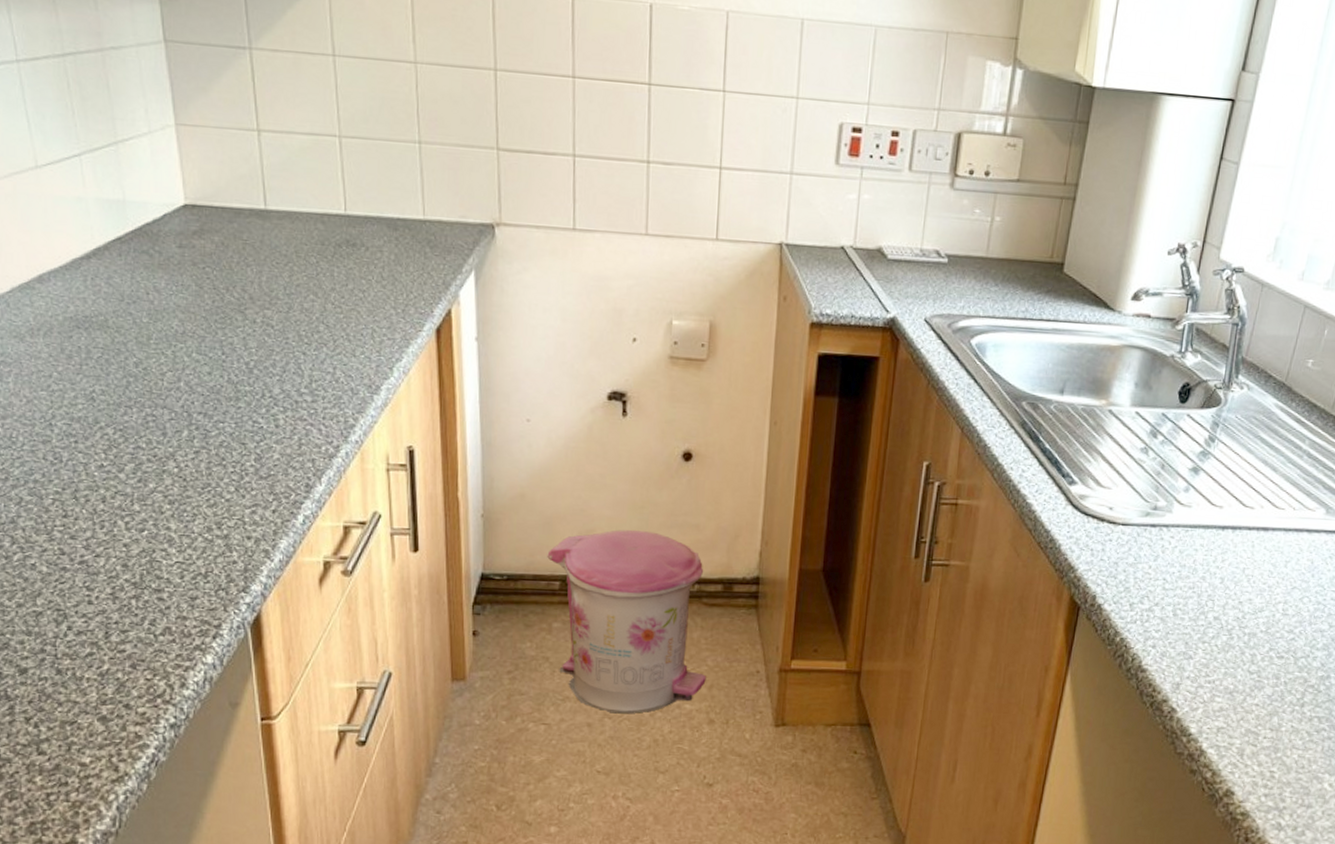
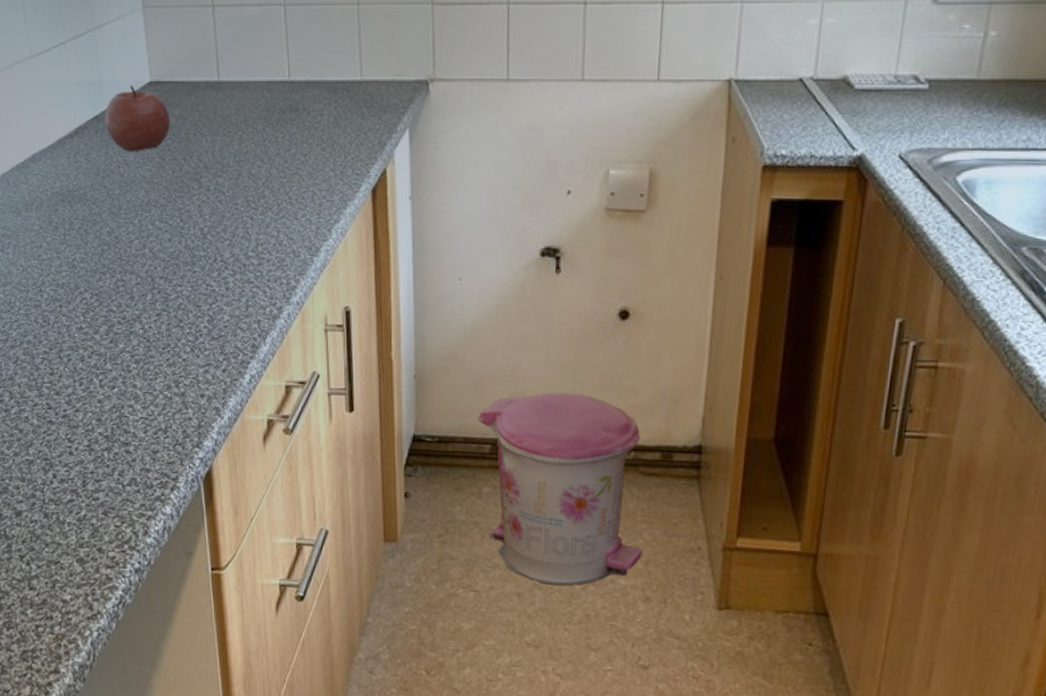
fruit: none [130,207,209,278] -> present [105,85,170,152]

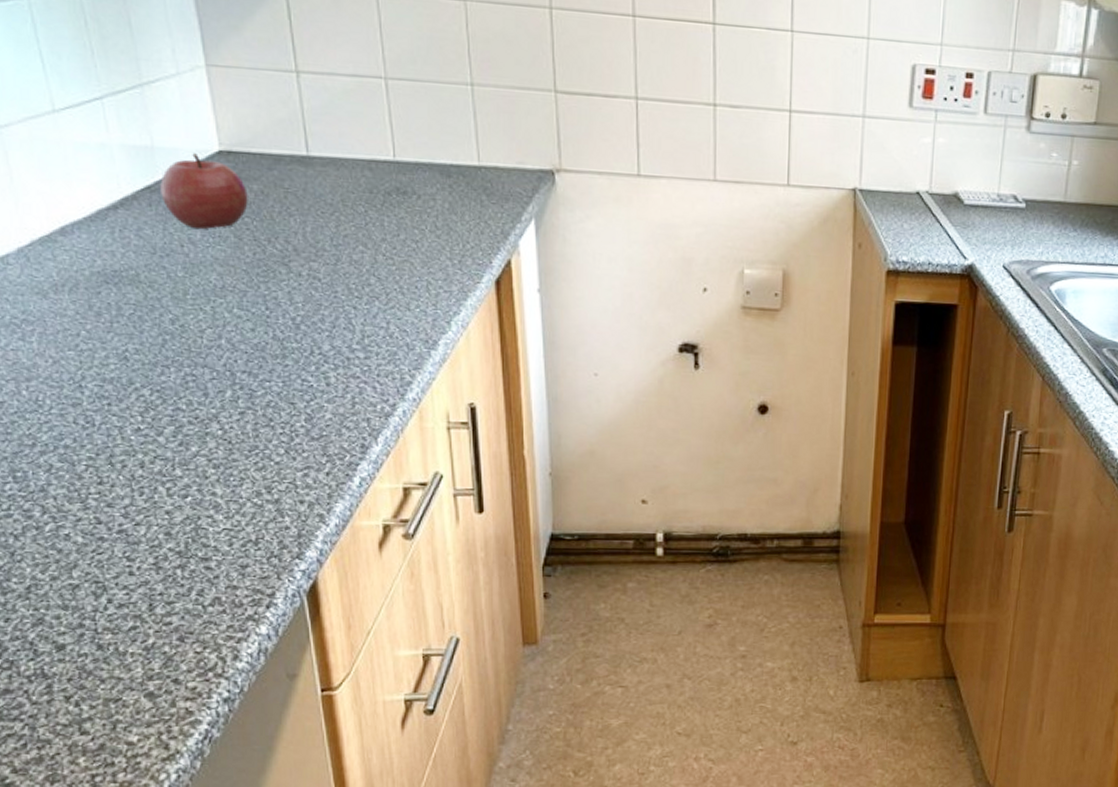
trash can: present [478,392,642,586] -> none [620,486,788,674]

